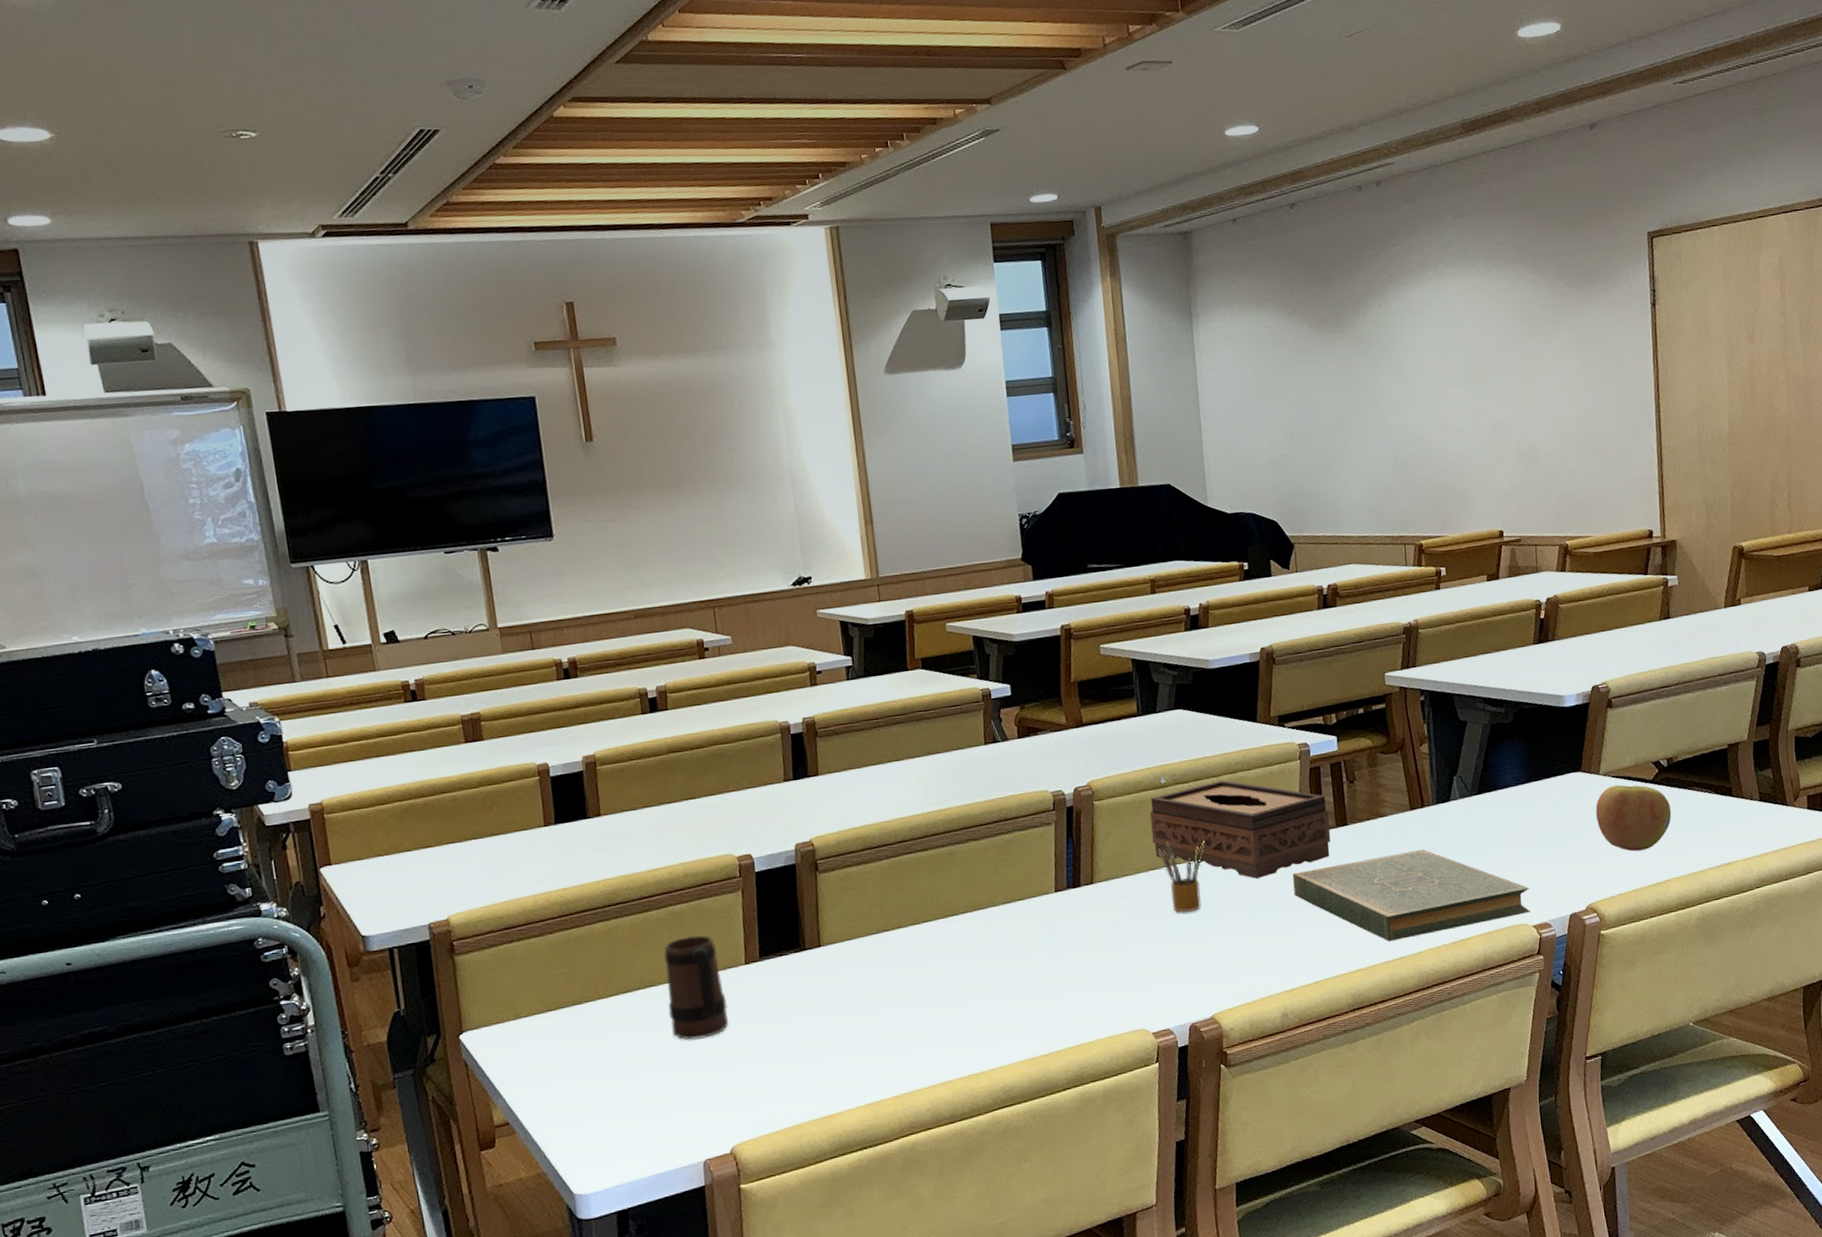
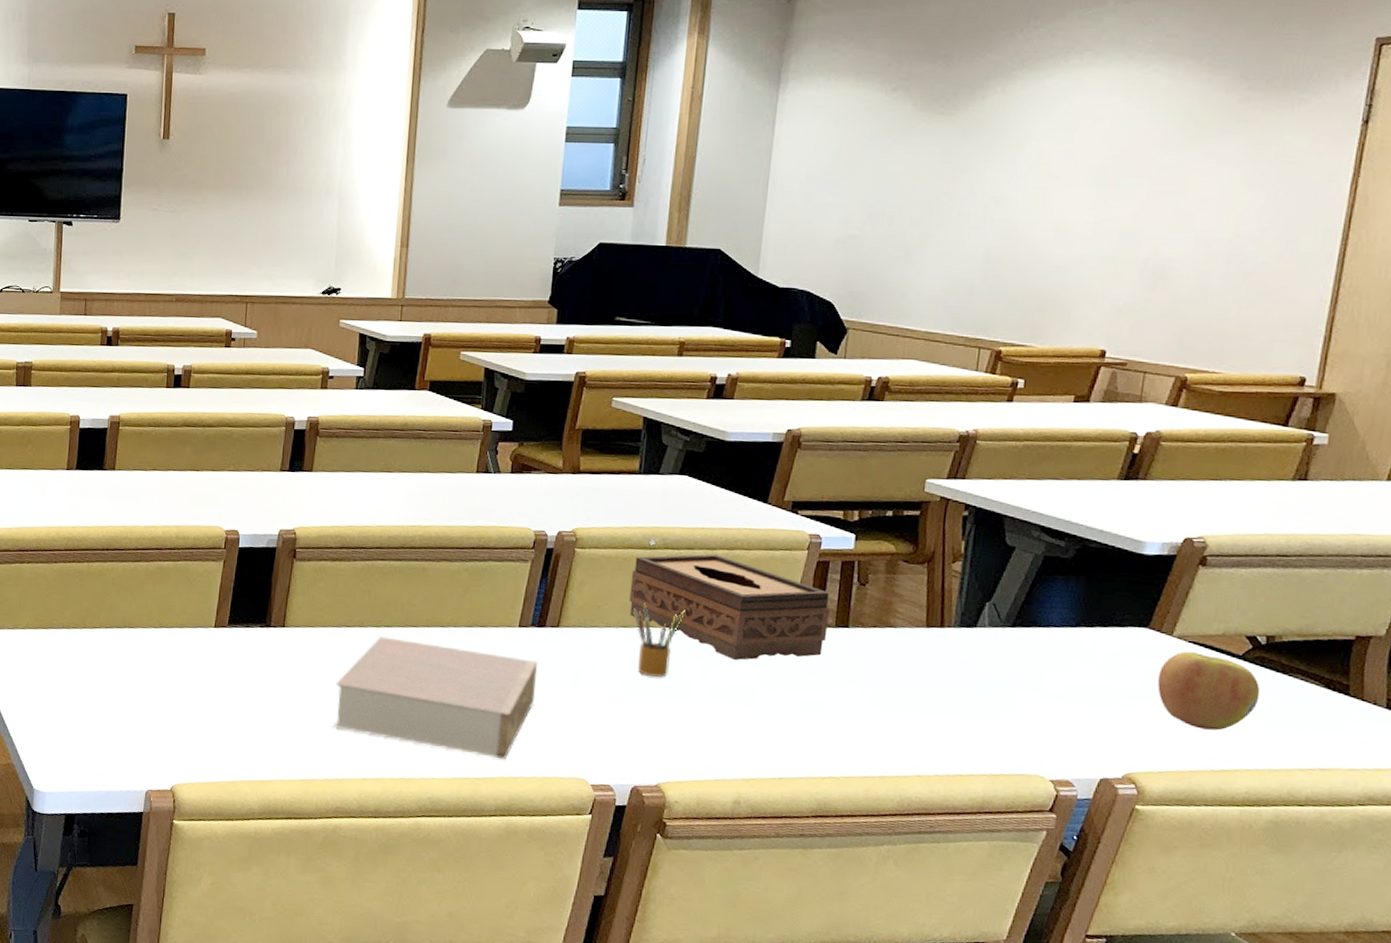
mug: present [663,935,729,1040] -> none [140,590,192,685]
book: none [885,921,1084,1041] -> present [332,636,538,760]
book: present [1292,849,1530,941] -> none [773,663,1055,765]

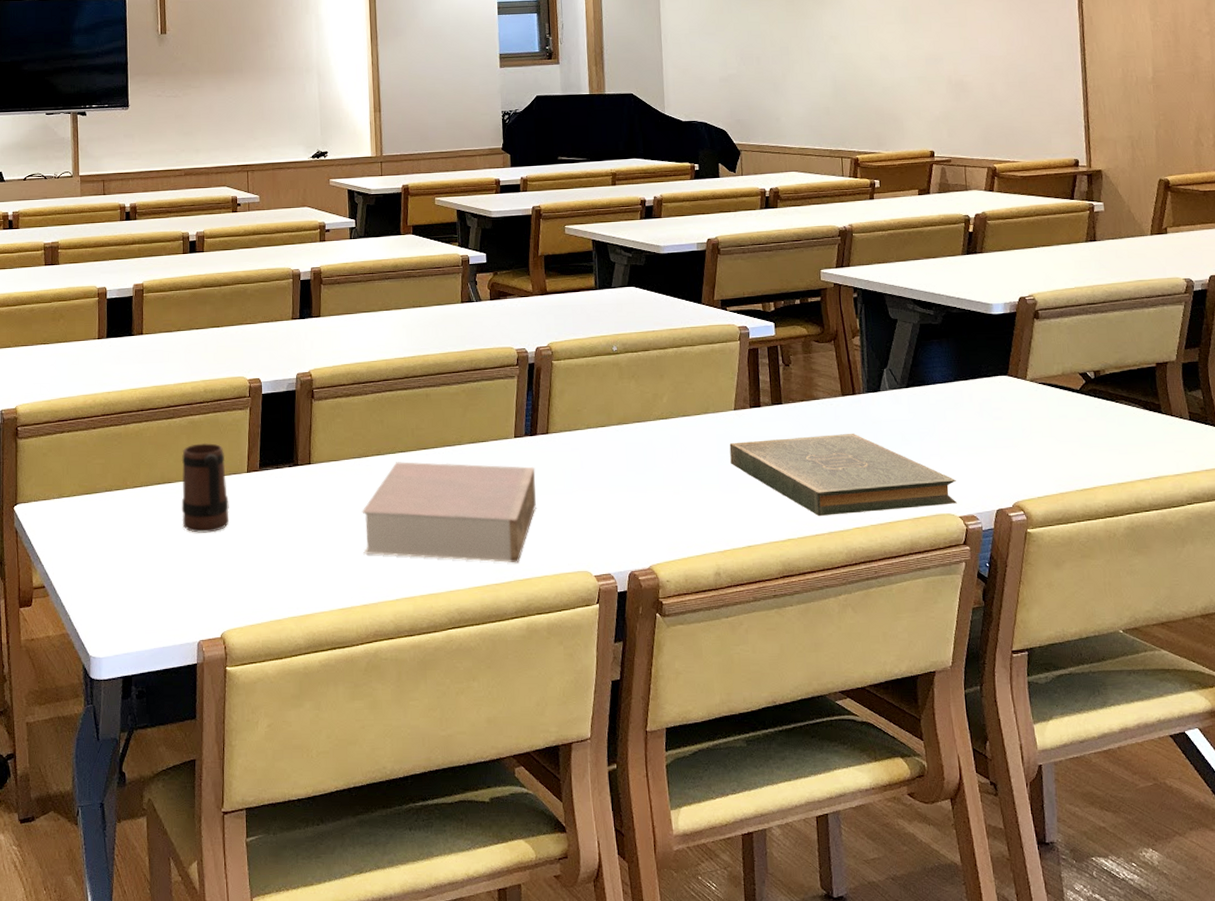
mug: none [140,590,192,685] -> present [181,442,230,533]
tissue box: present [629,554,830,660] -> none [602,353,767,444]
pencil box: present [632,602,685,678] -> none [607,403,650,469]
book: none [773,663,1055,765] -> present [729,433,957,516]
apple: present [1157,651,1261,731] -> none [1022,391,1099,456]

